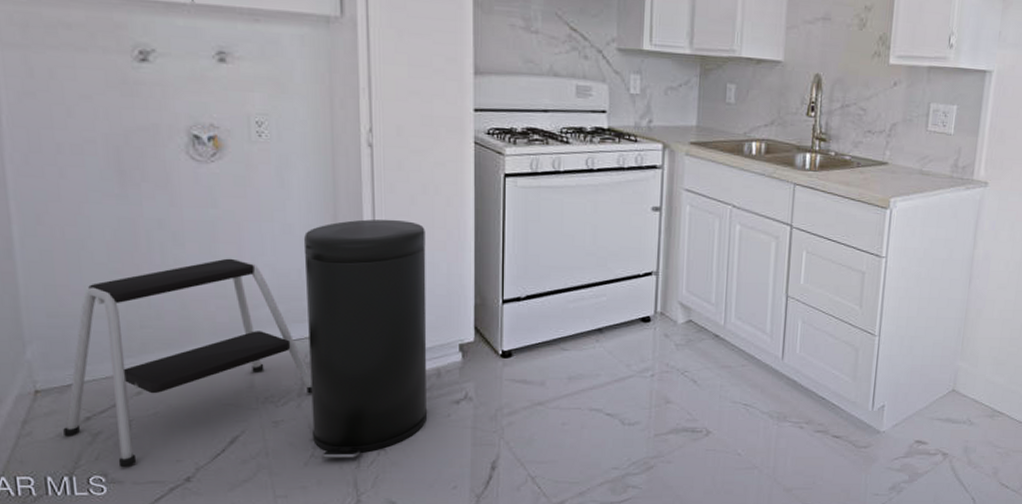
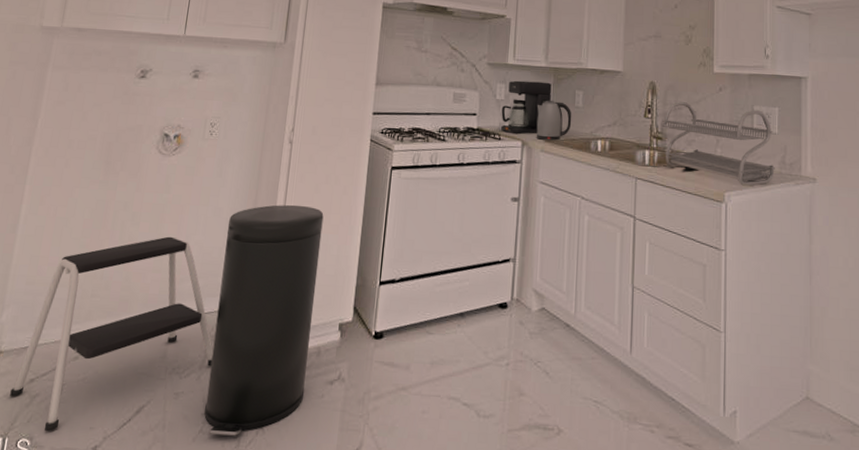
coffee maker: none [637,70,698,136] -> present [501,80,552,135]
kettle: none [679,95,723,143] -> present [536,100,572,141]
dish rack: none [826,98,948,192] -> present [662,102,776,187]

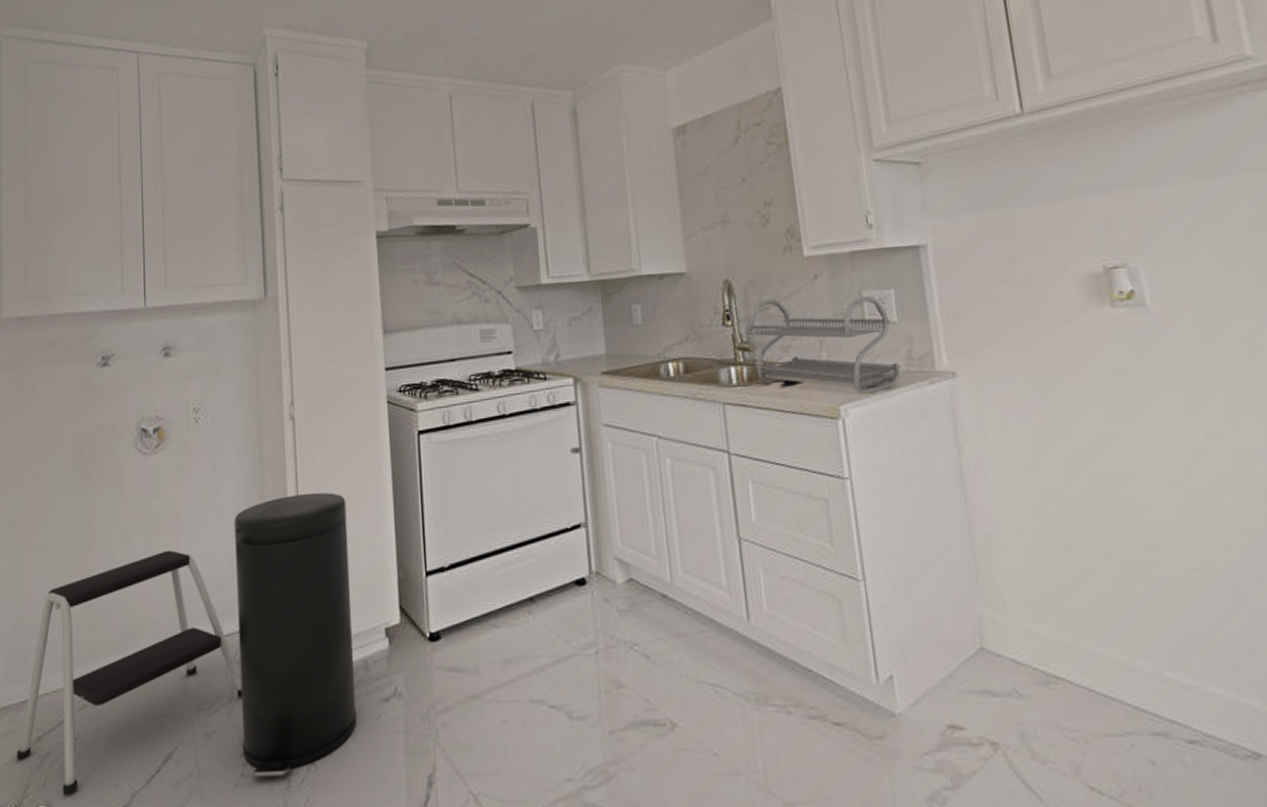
coffee maker: present [501,80,552,135] -> none [542,299,602,371]
kettle: present [536,100,572,141] -> none [585,321,633,373]

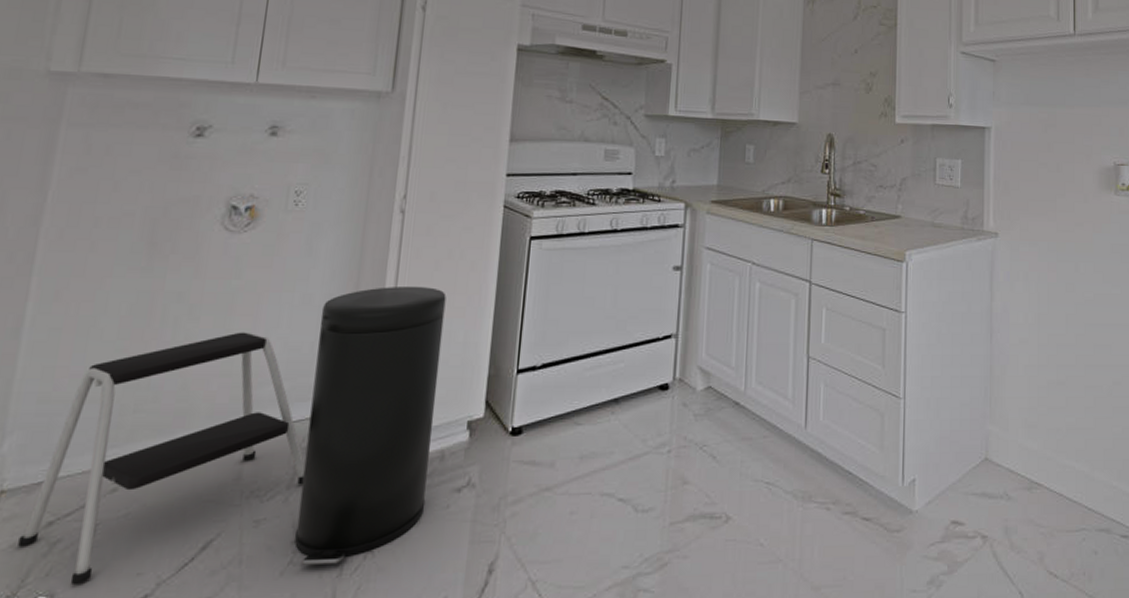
dish rack: present [746,296,902,395] -> none [840,155,958,244]

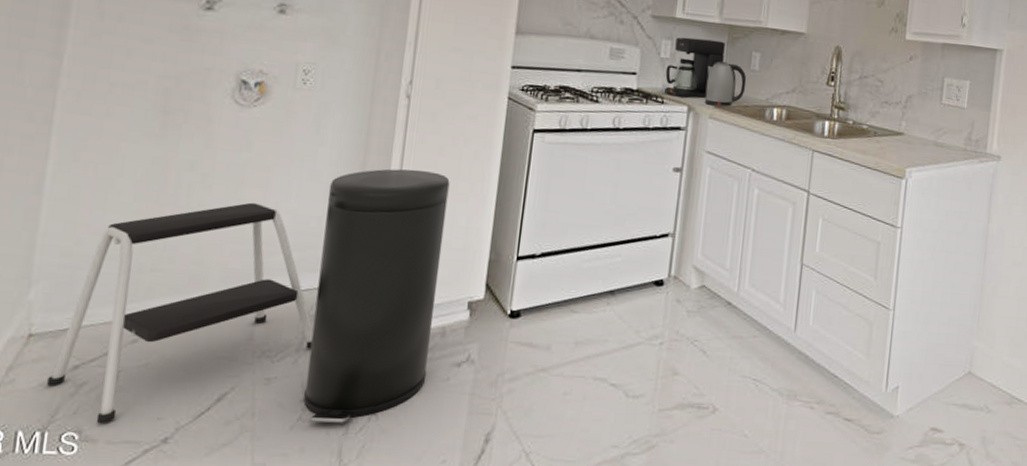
coffee maker: none [661,134,719,196] -> present [665,37,726,99]
kettle: none [701,155,742,201] -> present [704,61,747,107]

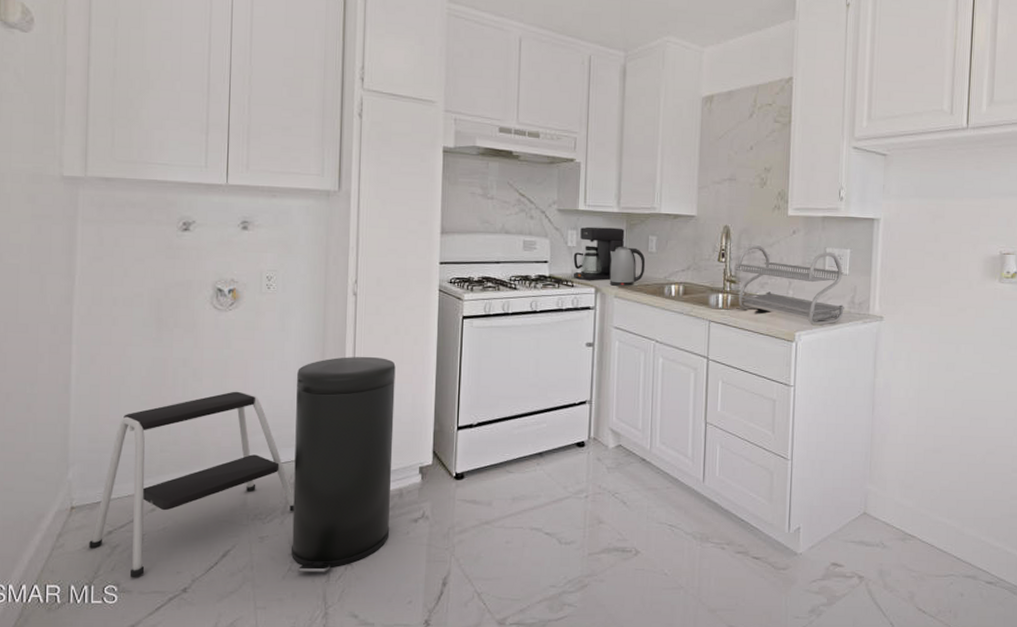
dish rack: none [845,70,961,163] -> present [736,245,845,326]

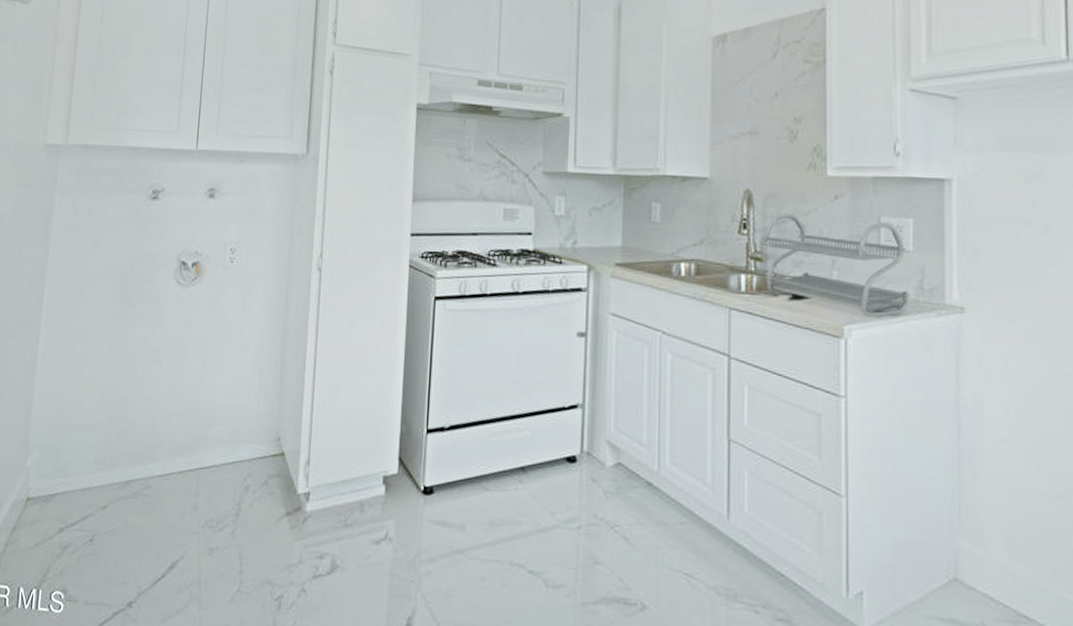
step stool: present [89,391,295,578] -> none [40,376,248,586]
pedal bin: present [291,356,396,572] -> none [241,341,360,598]
coffee maker: present [573,226,625,281] -> none [561,192,622,257]
kettle: present [609,246,646,286] -> none [604,214,648,264]

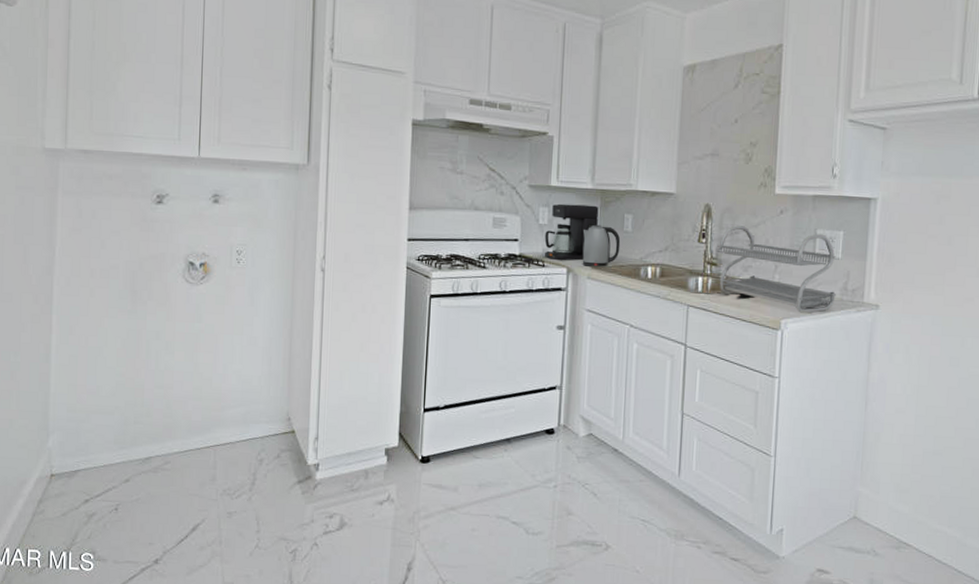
coffee maker: none [561,192,622,257] -> present [544,203,599,261]
kettle: none [604,214,648,264] -> present [582,224,621,267]

